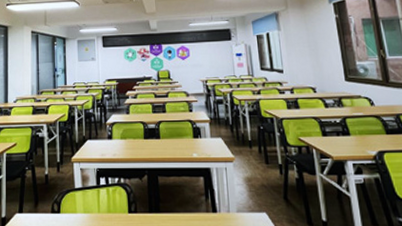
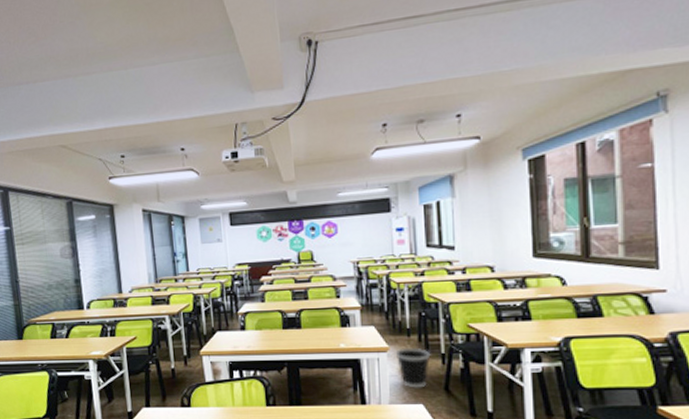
wastebasket: none [240,158,270,197] -> present [395,347,431,388]

